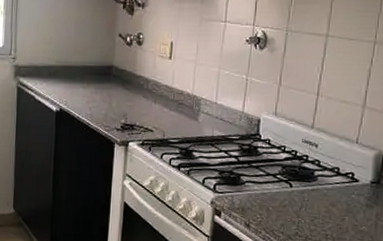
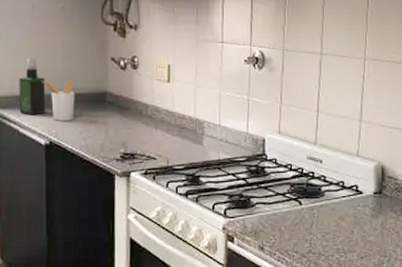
spray bottle: none [36,32,60,84] -> present [19,58,46,115]
utensil holder: none [57,52,85,91] -> present [42,79,75,121]

